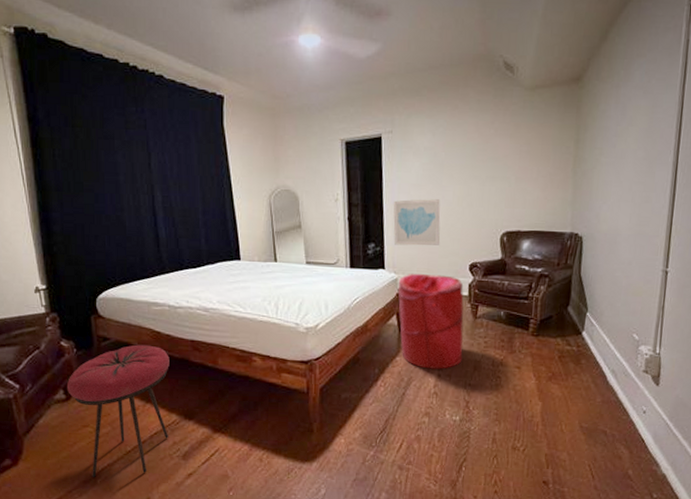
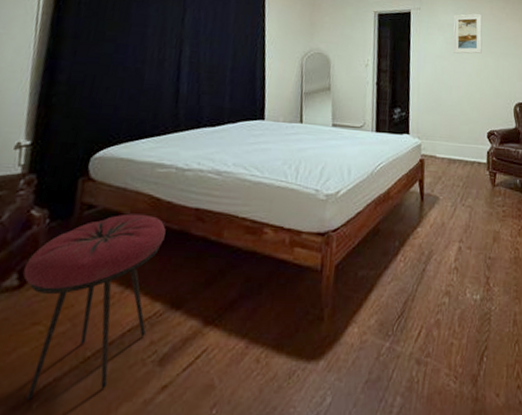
wall art: present [393,199,440,246] -> none [418,69,461,113]
laundry hamper: present [397,273,464,369] -> none [421,139,483,241]
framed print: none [430,131,466,181] -> present [452,13,483,54]

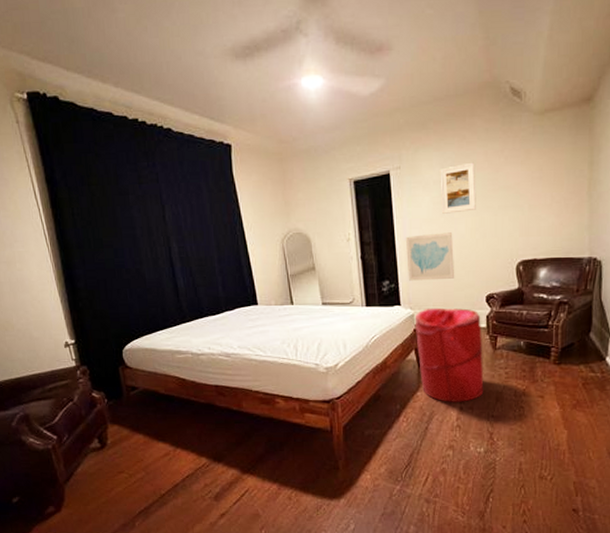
stool: present [23,213,166,400] -> none [100,392,200,520]
wall art: none [418,69,461,113] -> present [405,232,455,281]
laundry hamper: none [421,139,483,241] -> present [414,307,484,402]

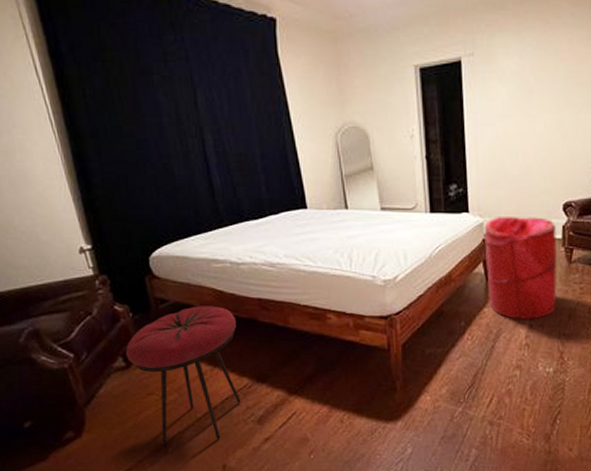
stool: none [100,392,200,520] -> present [125,306,241,446]
wall art: present [405,232,455,281] -> none [476,131,530,185]
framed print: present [440,162,476,214] -> none [517,51,558,110]

